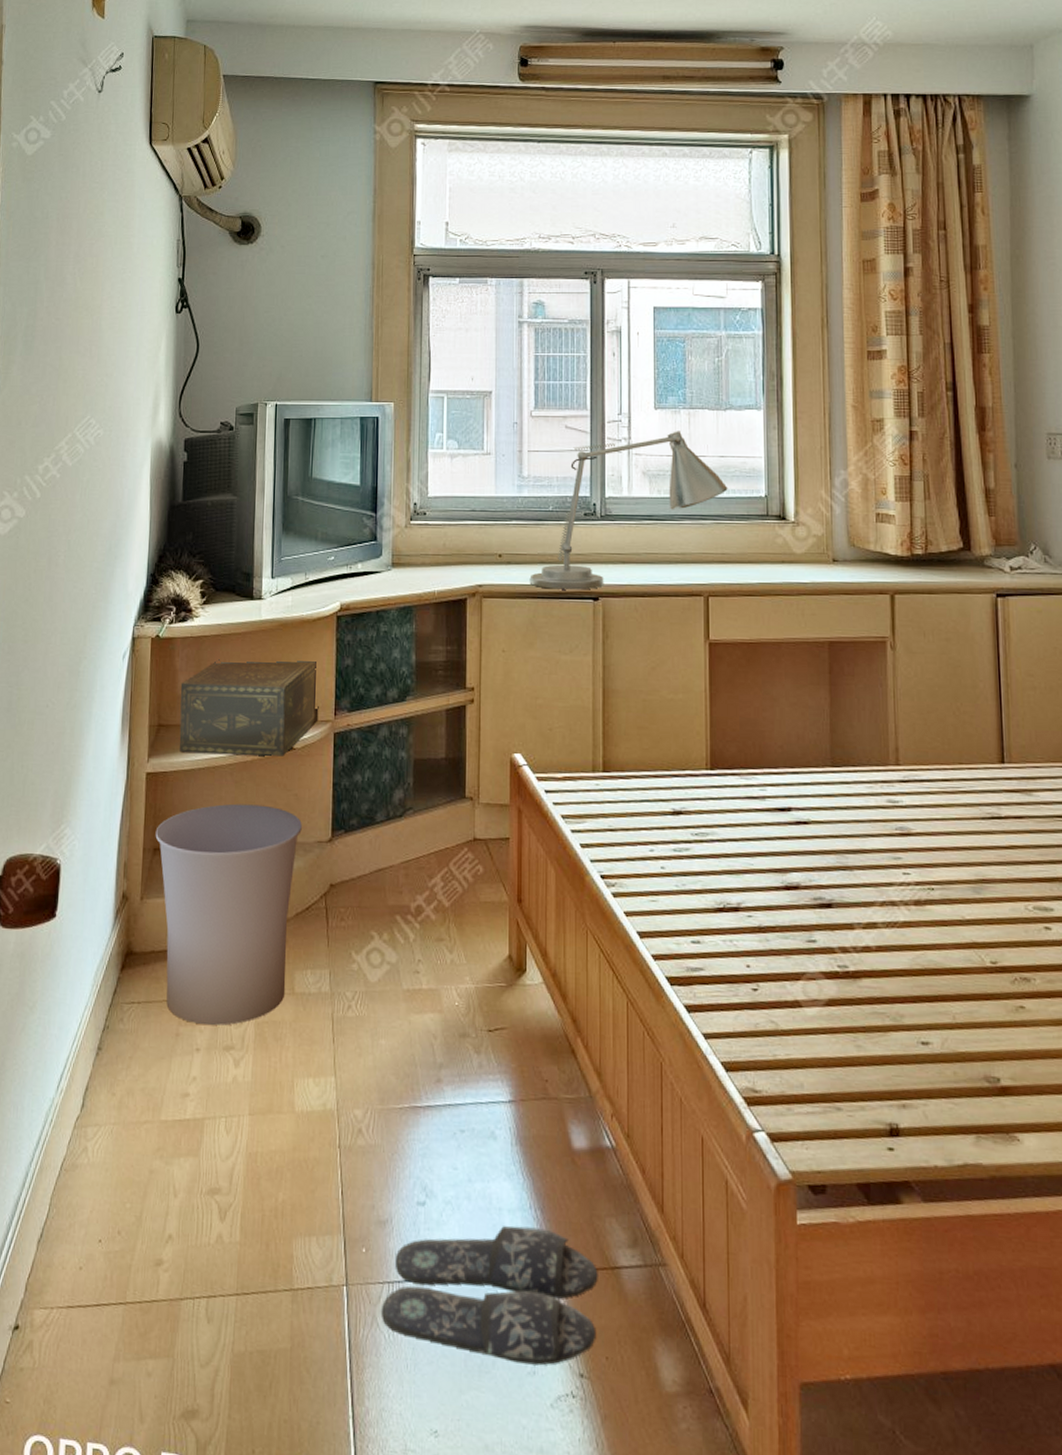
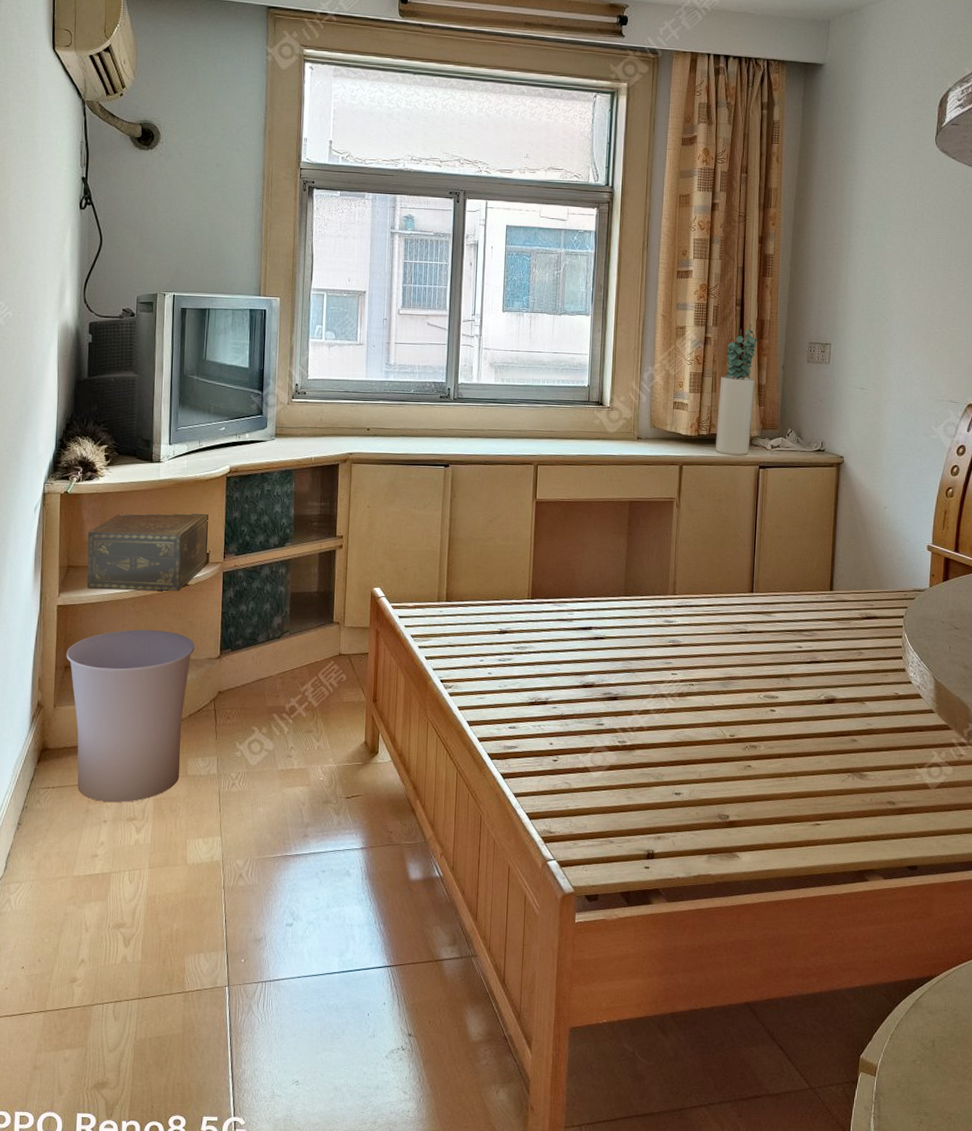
slippers: present [382,1225,598,1366] -> none [256,936,425,1031]
desk lamp: present [529,431,728,590] -> none [392,330,559,458]
vase: none [934,413,981,581] -> present [715,324,757,456]

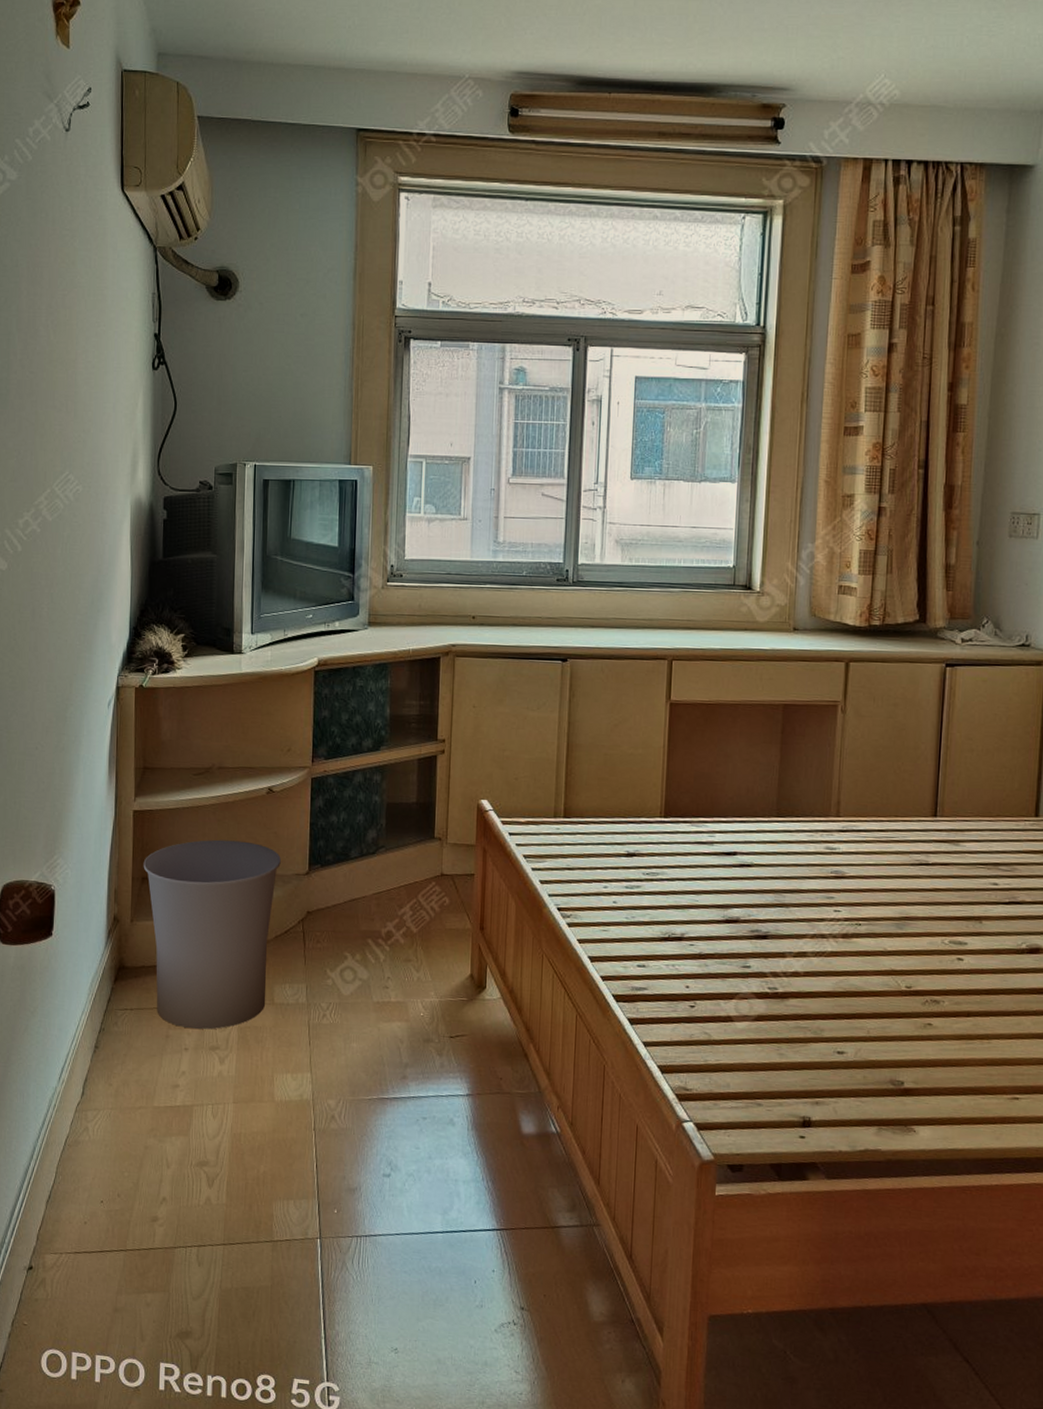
decorative box: present [87,512,210,591] -> none [164,709,297,798]
vase: present [715,324,757,456] -> none [891,491,945,652]

